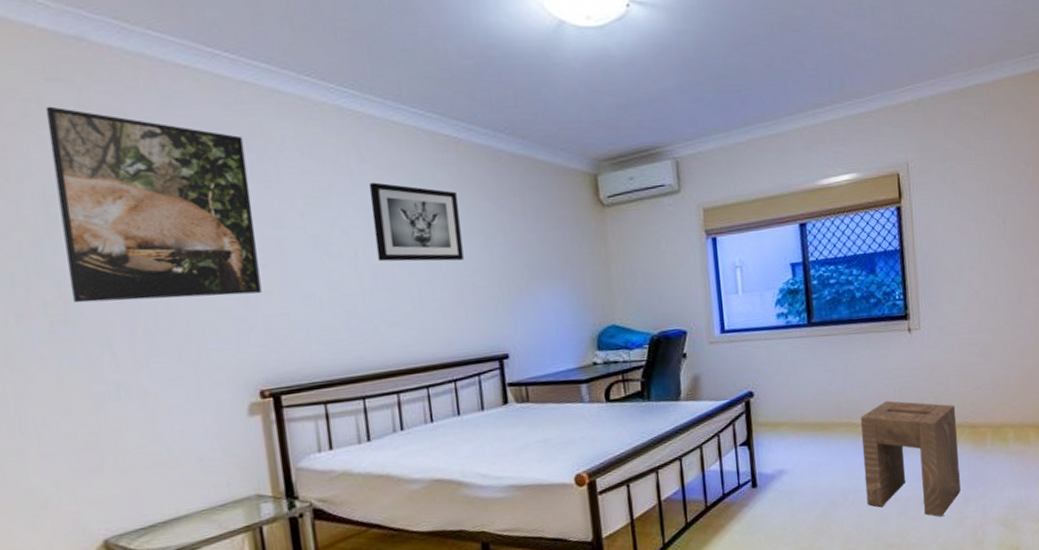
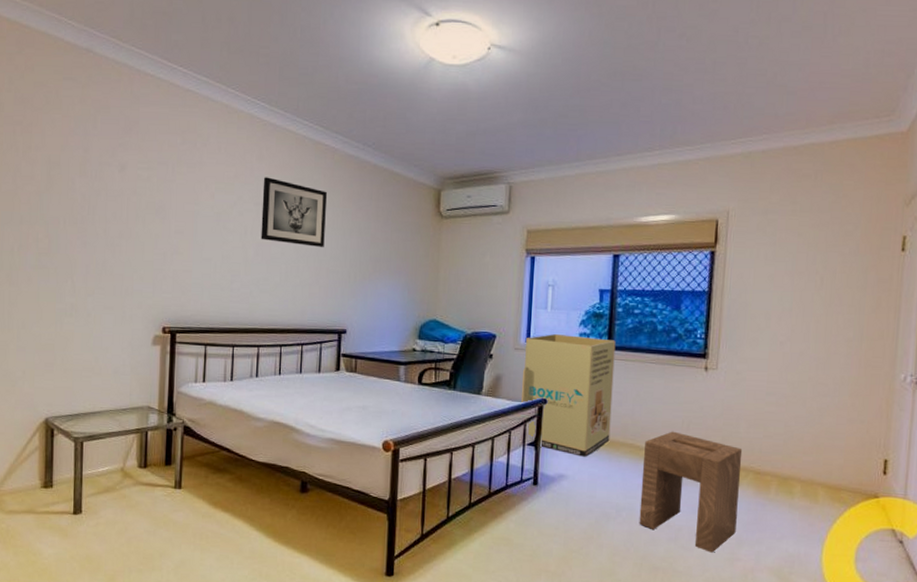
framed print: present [45,106,262,303] -> none [54,97,181,253]
cardboard box: none [721,316,825,447] -> present [521,334,616,457]

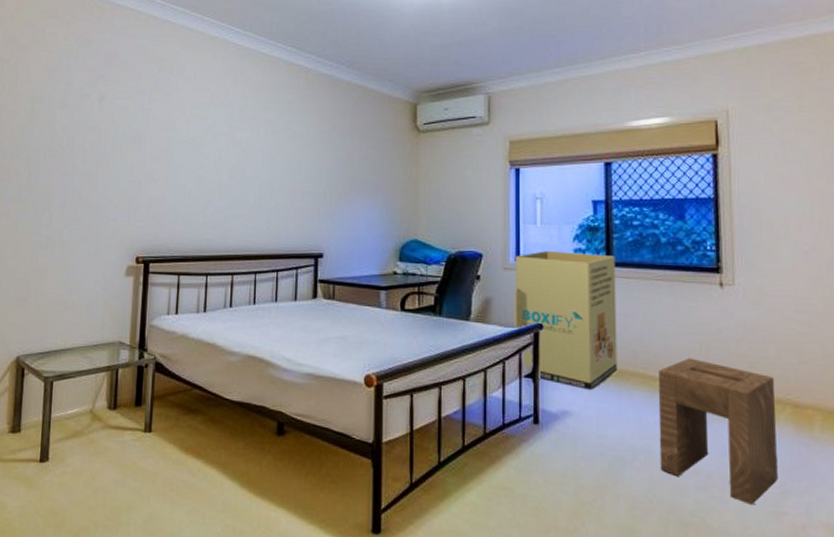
wall art: present [261,177,328,247] -> none [235,100,302,168]

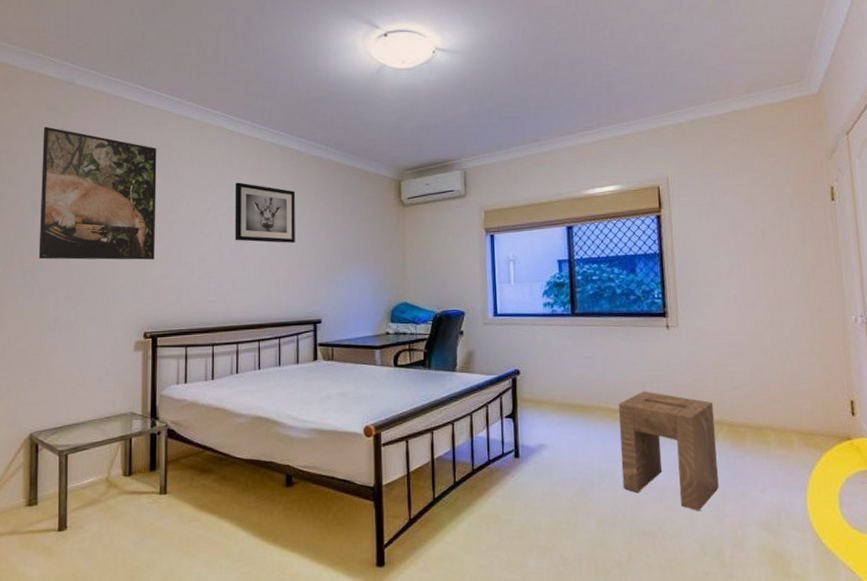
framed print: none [34,35,159,180] -> present [38,126,157,260]
wall art: none [235,100,302,168] -> present [235,182,296,243]
cardboard box: present [513,251,618,390] -> none [493,306,585,425]

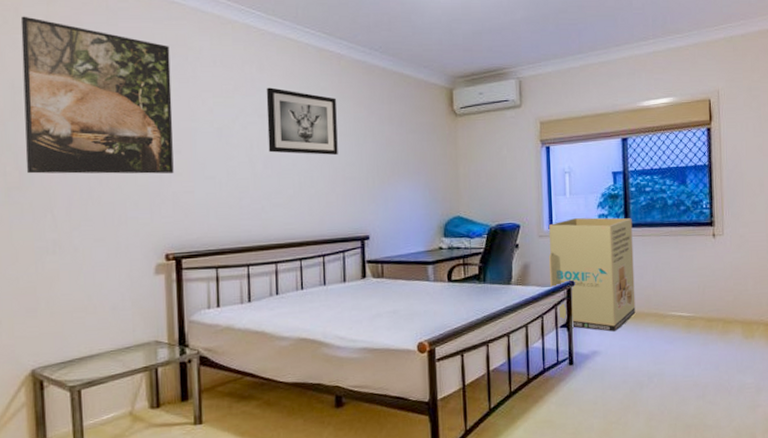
cardboard box: none [493,306,585,425] -> present [548,217,636,332]
stool: present [619,391,719,511] -> none [667,296,754,404]

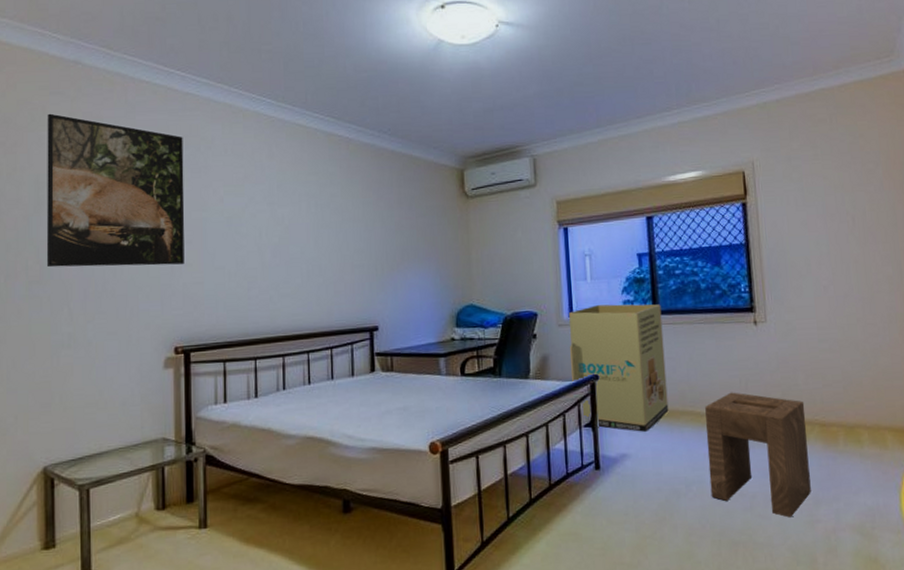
wall art: present [266,87,338,155] -> none [275,174,346,242]
stool: none [667,296,754,404] -> present [705,392,811,518]

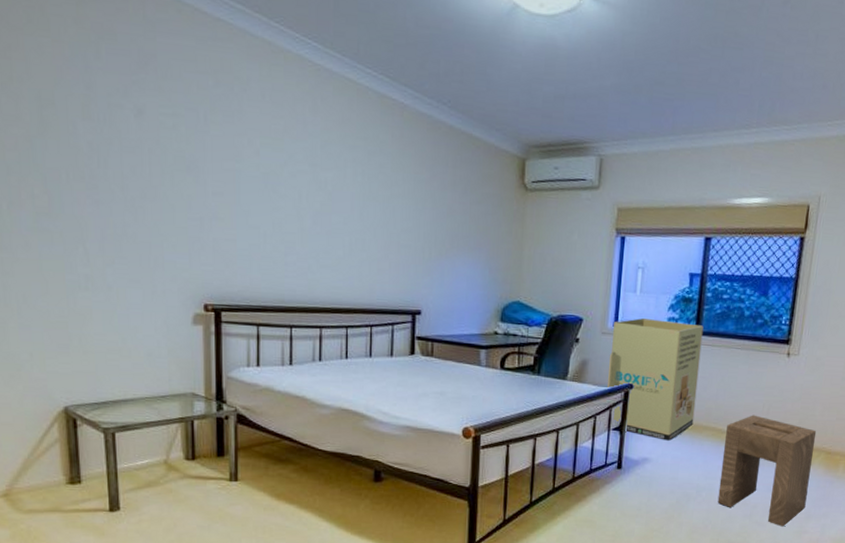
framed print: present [46,113,185,268] -> none [46,16,215,219]

